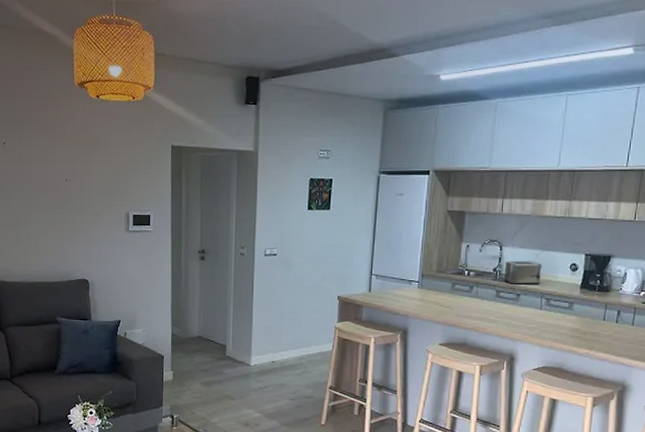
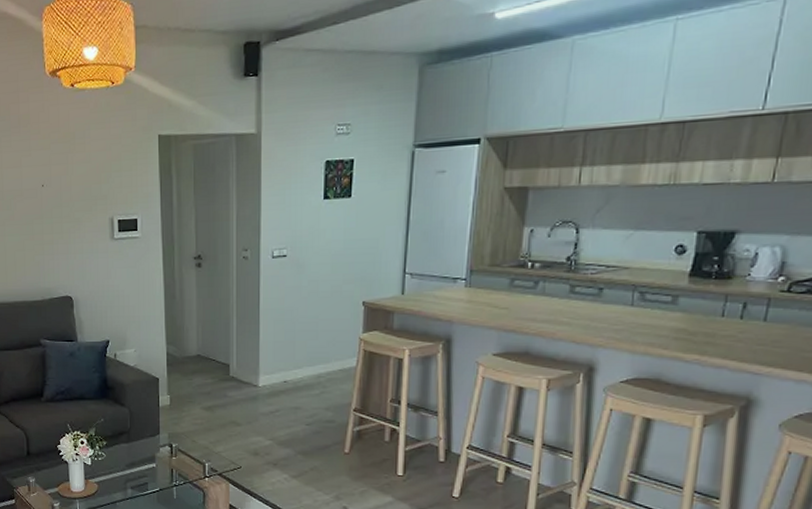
toaster: present [503,260,543,286] -> none [580,244,636,277]

